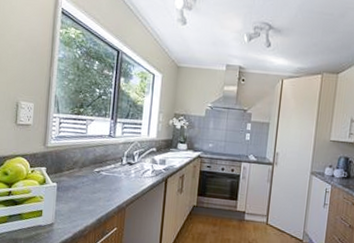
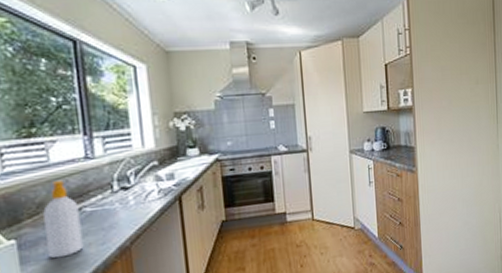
soap bottle: none [74,148,99,204] -> present [43,181,84,259]

